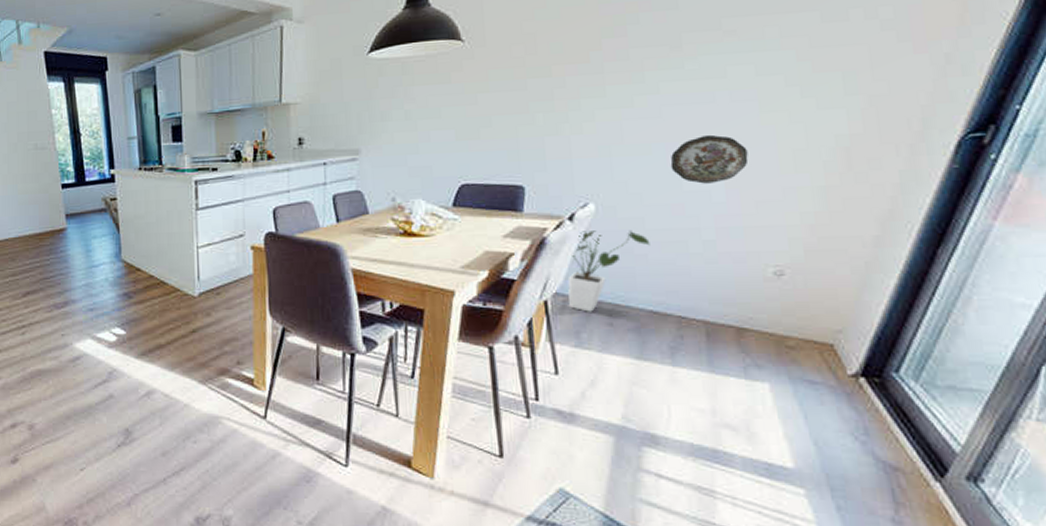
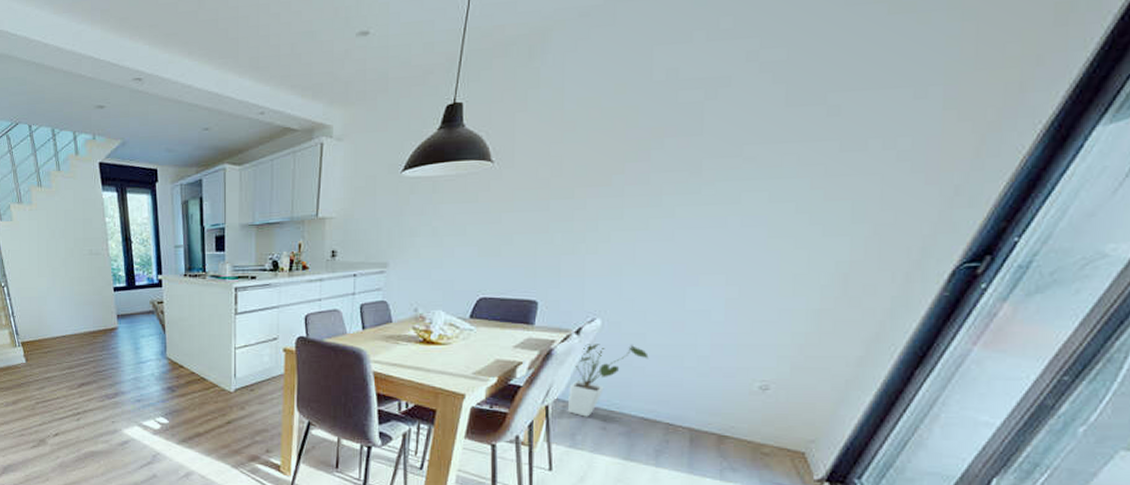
decorative plate: present [670,134,749,184] -> none [676,257,751,304]

